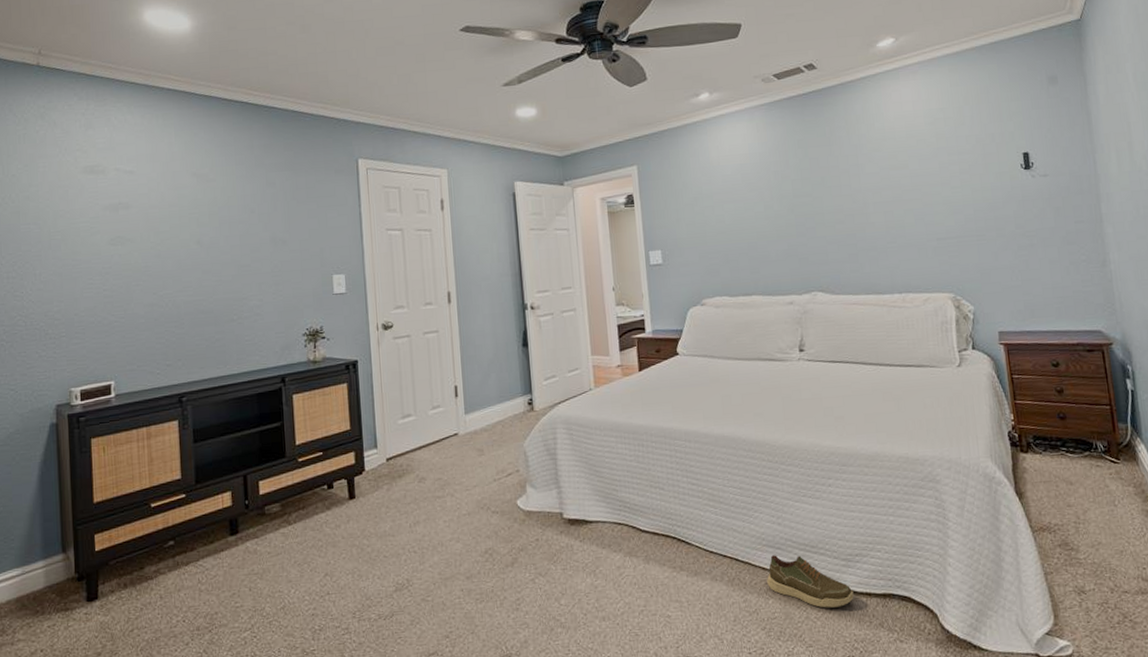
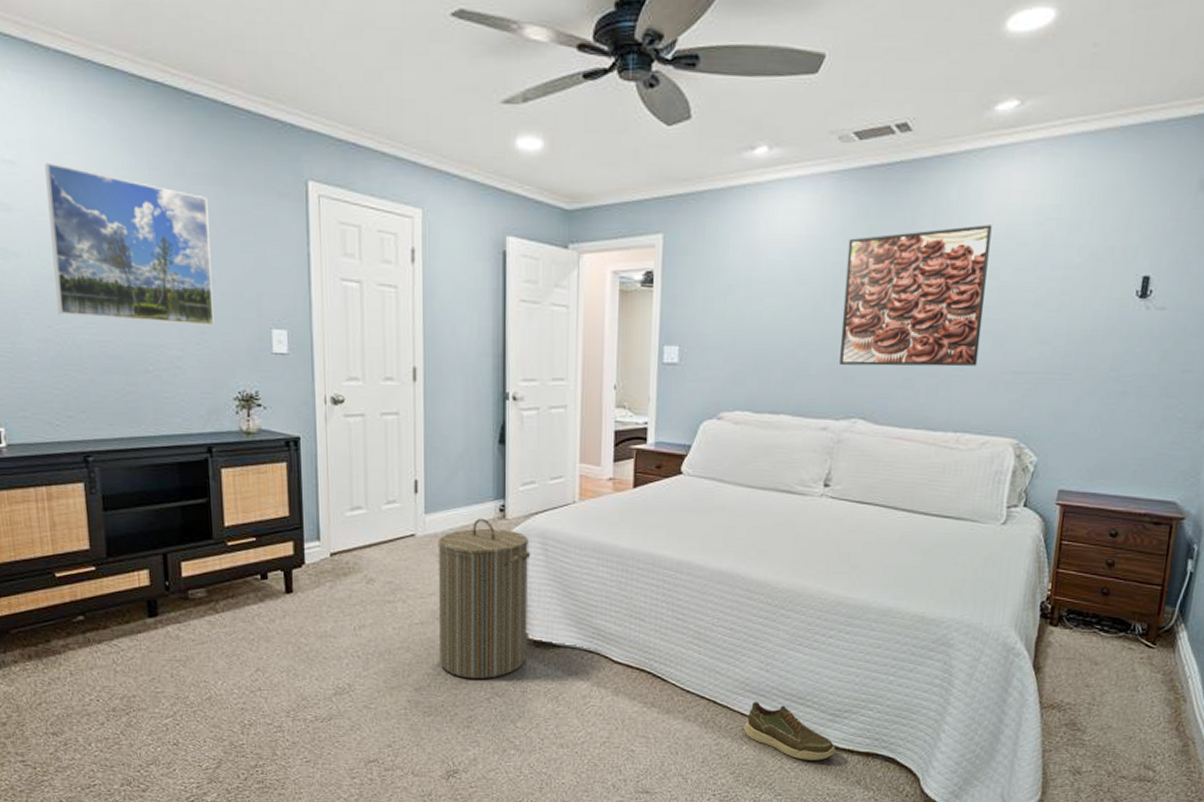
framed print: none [156,169,286,283] -> present [45,163,214,326]
laundry hamper: none [477,412,564,562] -> present [438,518,531,679]
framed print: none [783,129,906,250] -> present [840,225,992,367]

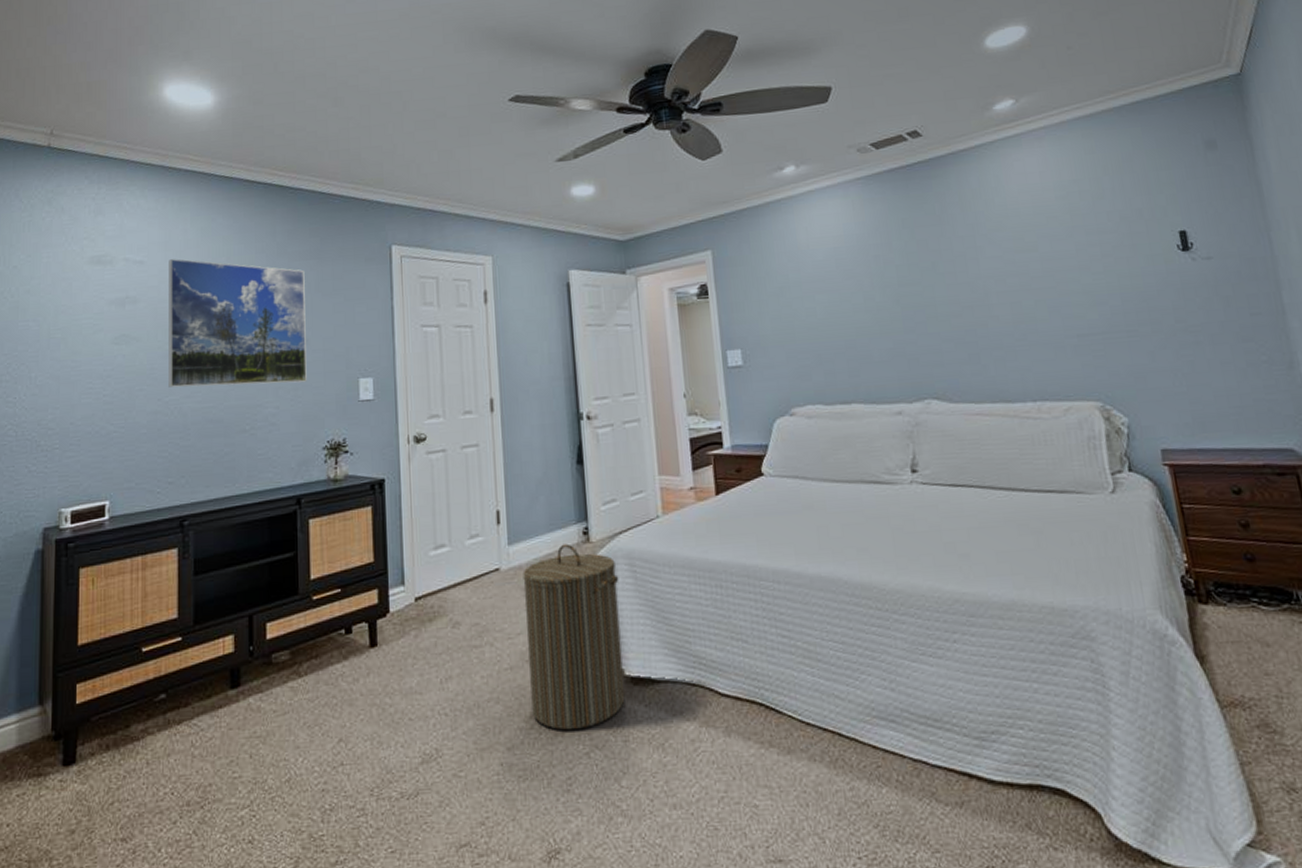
shoe: present [744,702,835,761] -> none [879,730,992,802]
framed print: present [840,225,992,367] -> none [885,204,1039,348]

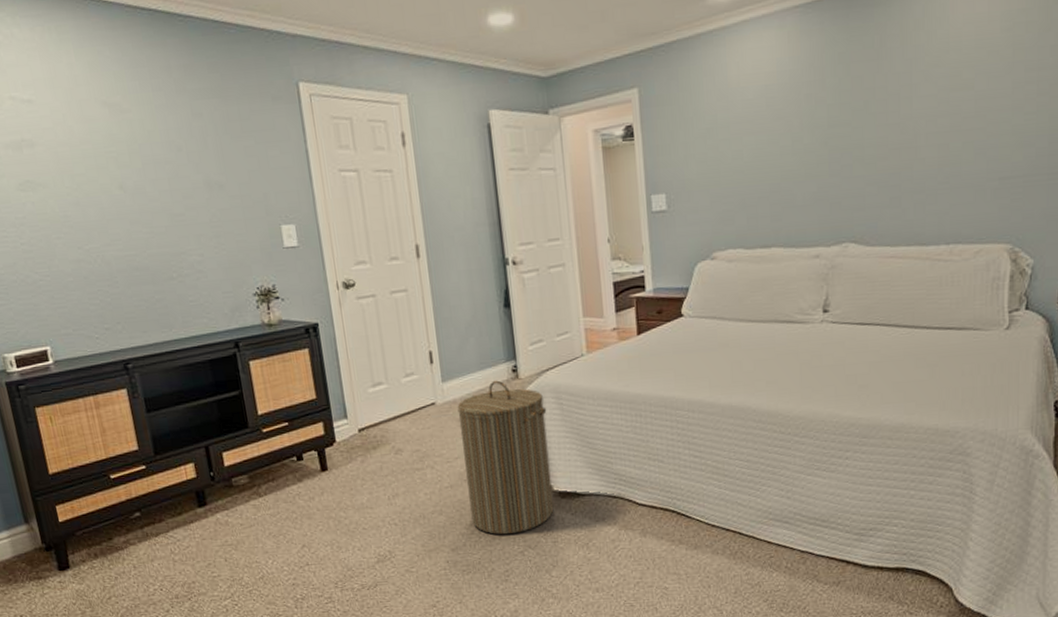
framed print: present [168,259,307,388] -> none [59,97,228,236]

